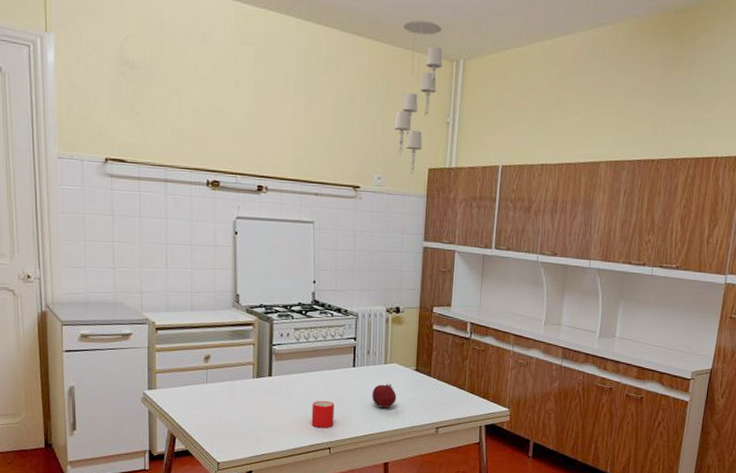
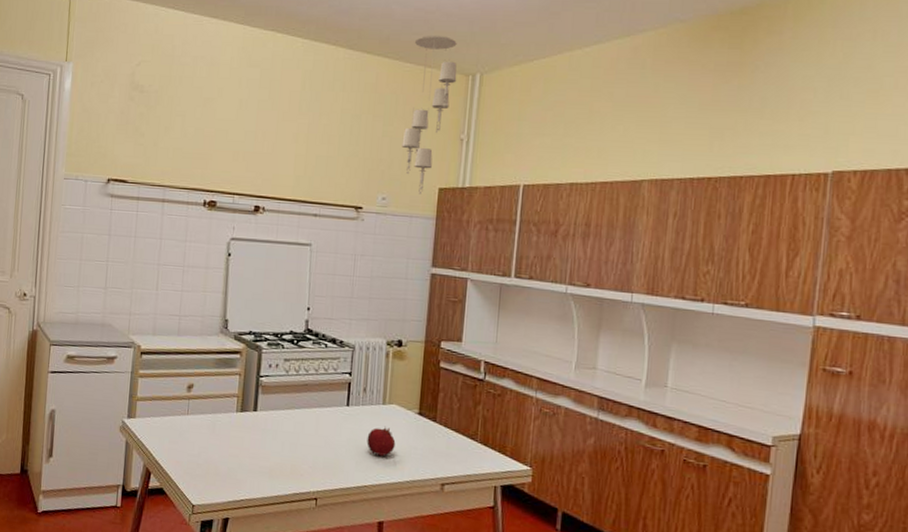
mug: present [311,400,335,428] -> none [297,442,324,475]

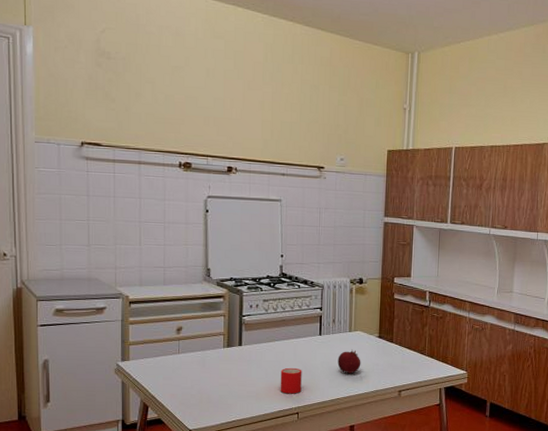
mug: none [297,442,324,475] -> present [280,367,302,394]
ceiling light fixture: present [401,35,457,195] -> none [355,16,399,156]

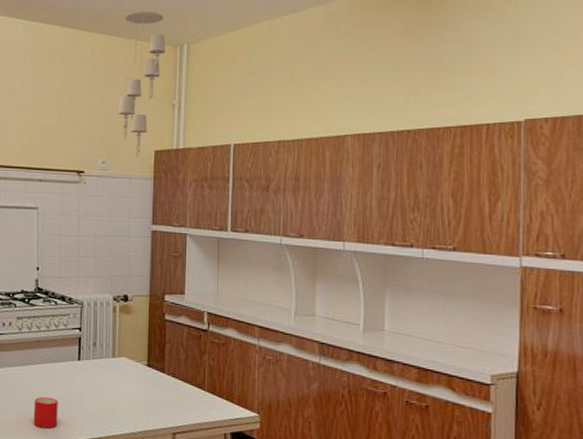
fruit: present [337,349,361,373] -> none [99,378,127,408]
ceiling light fixture: none [355,16,399,156] -> present [118,11,166,157]

